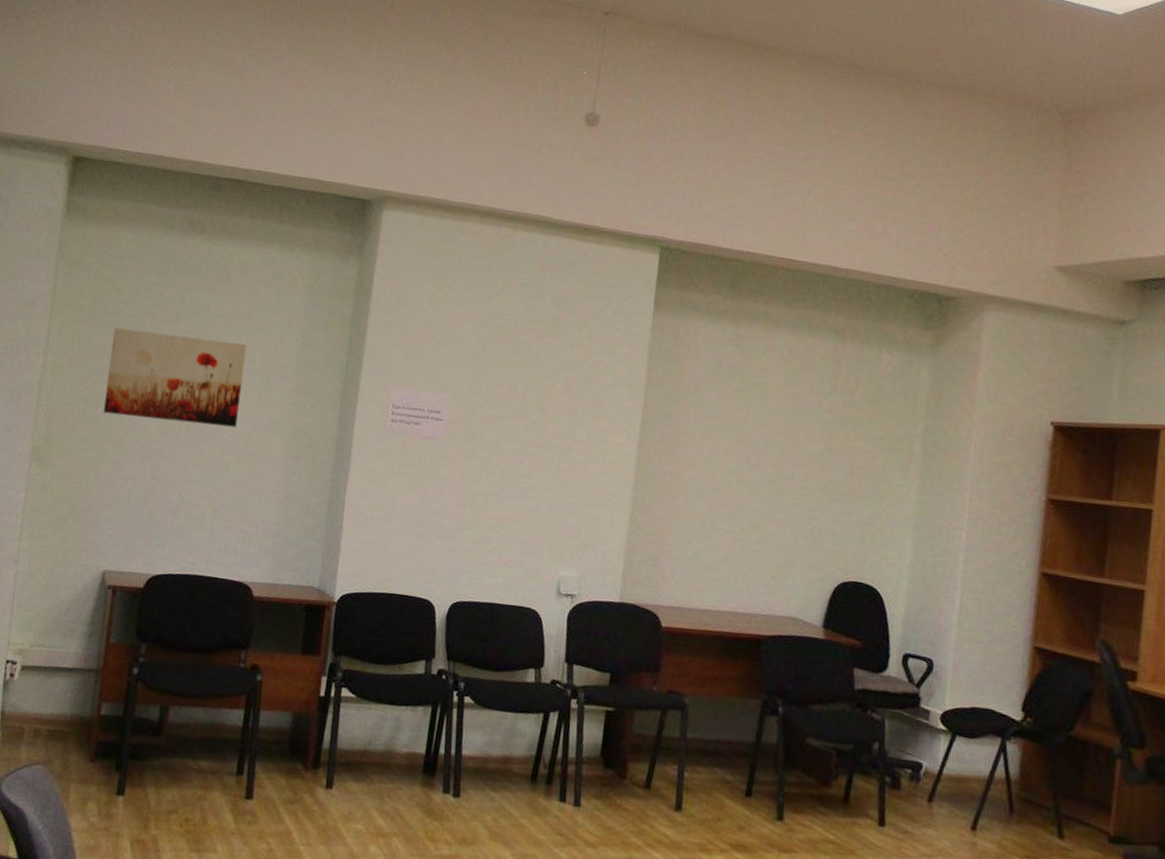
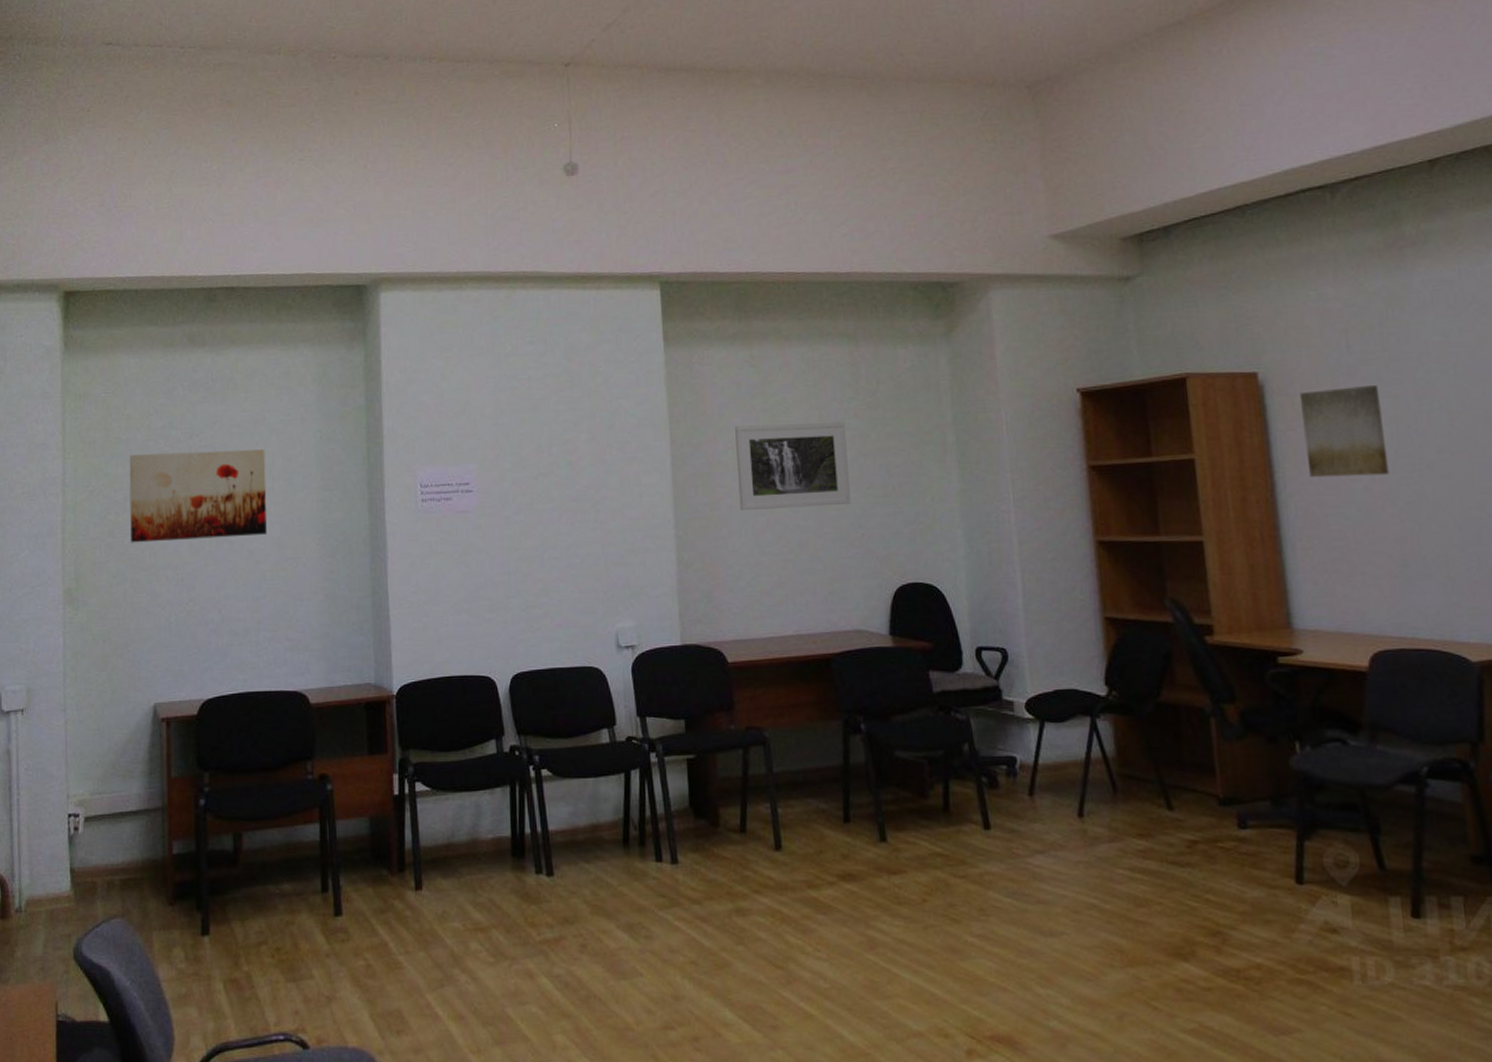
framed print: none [700,401,817,495] -> present [735,422,852,511]

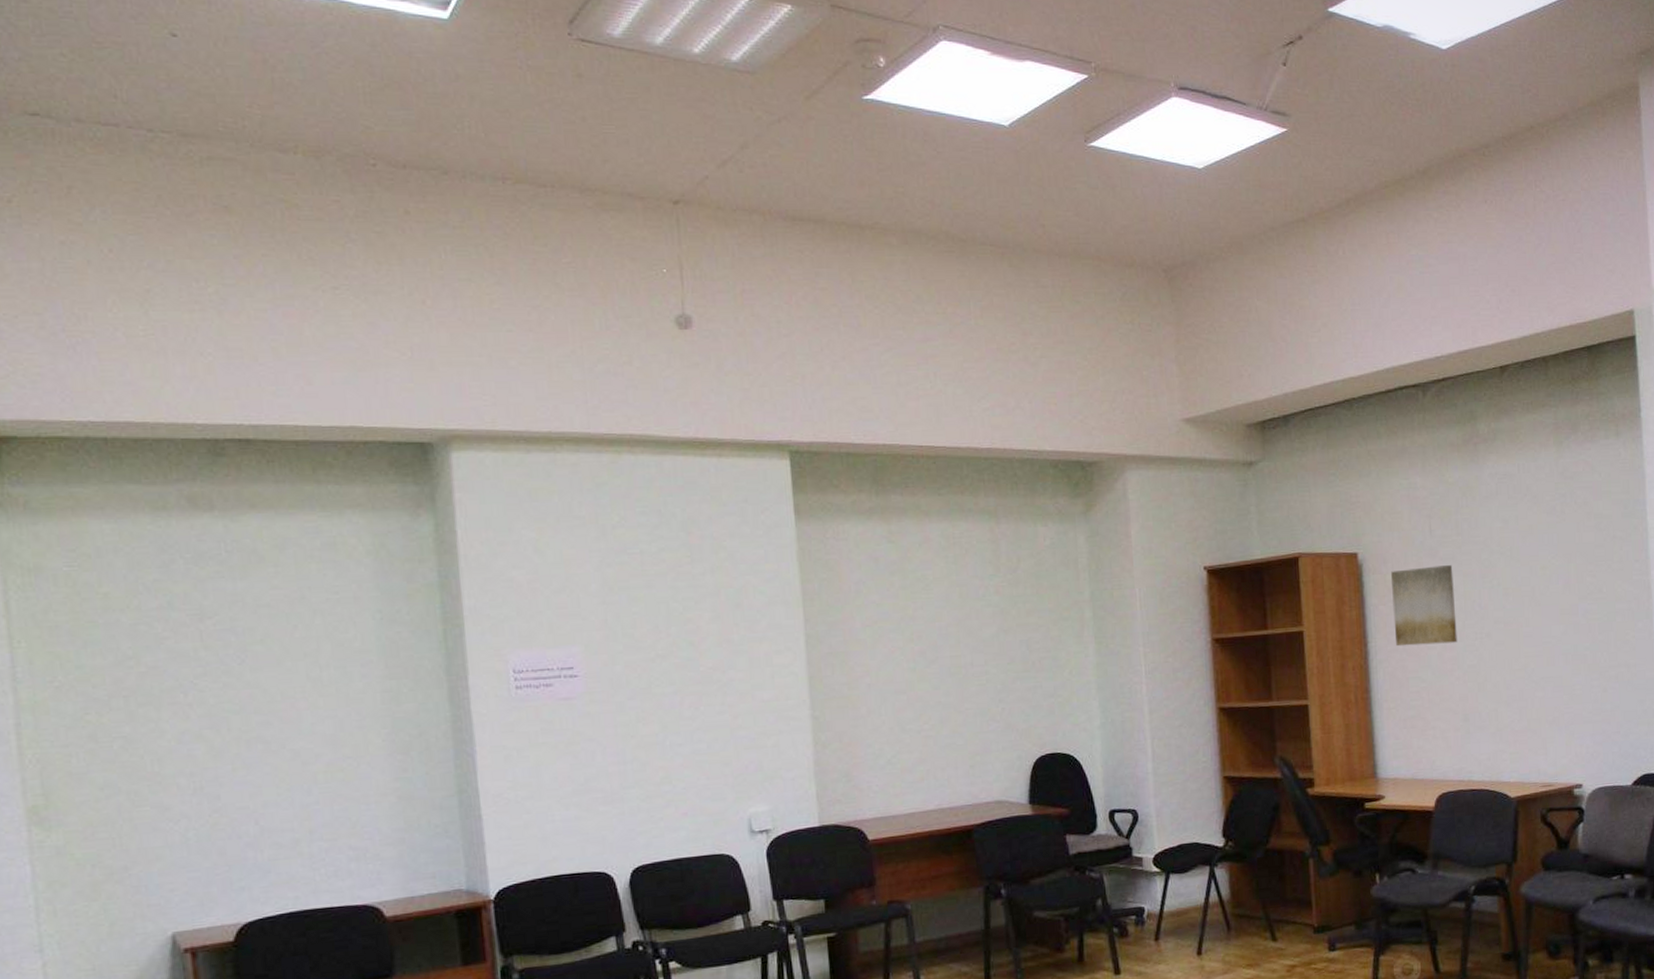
wall art: present [129,449,267,543] -> none [111,633,315,748]
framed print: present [735,422,852,511] -> none [873,599,993,690]

